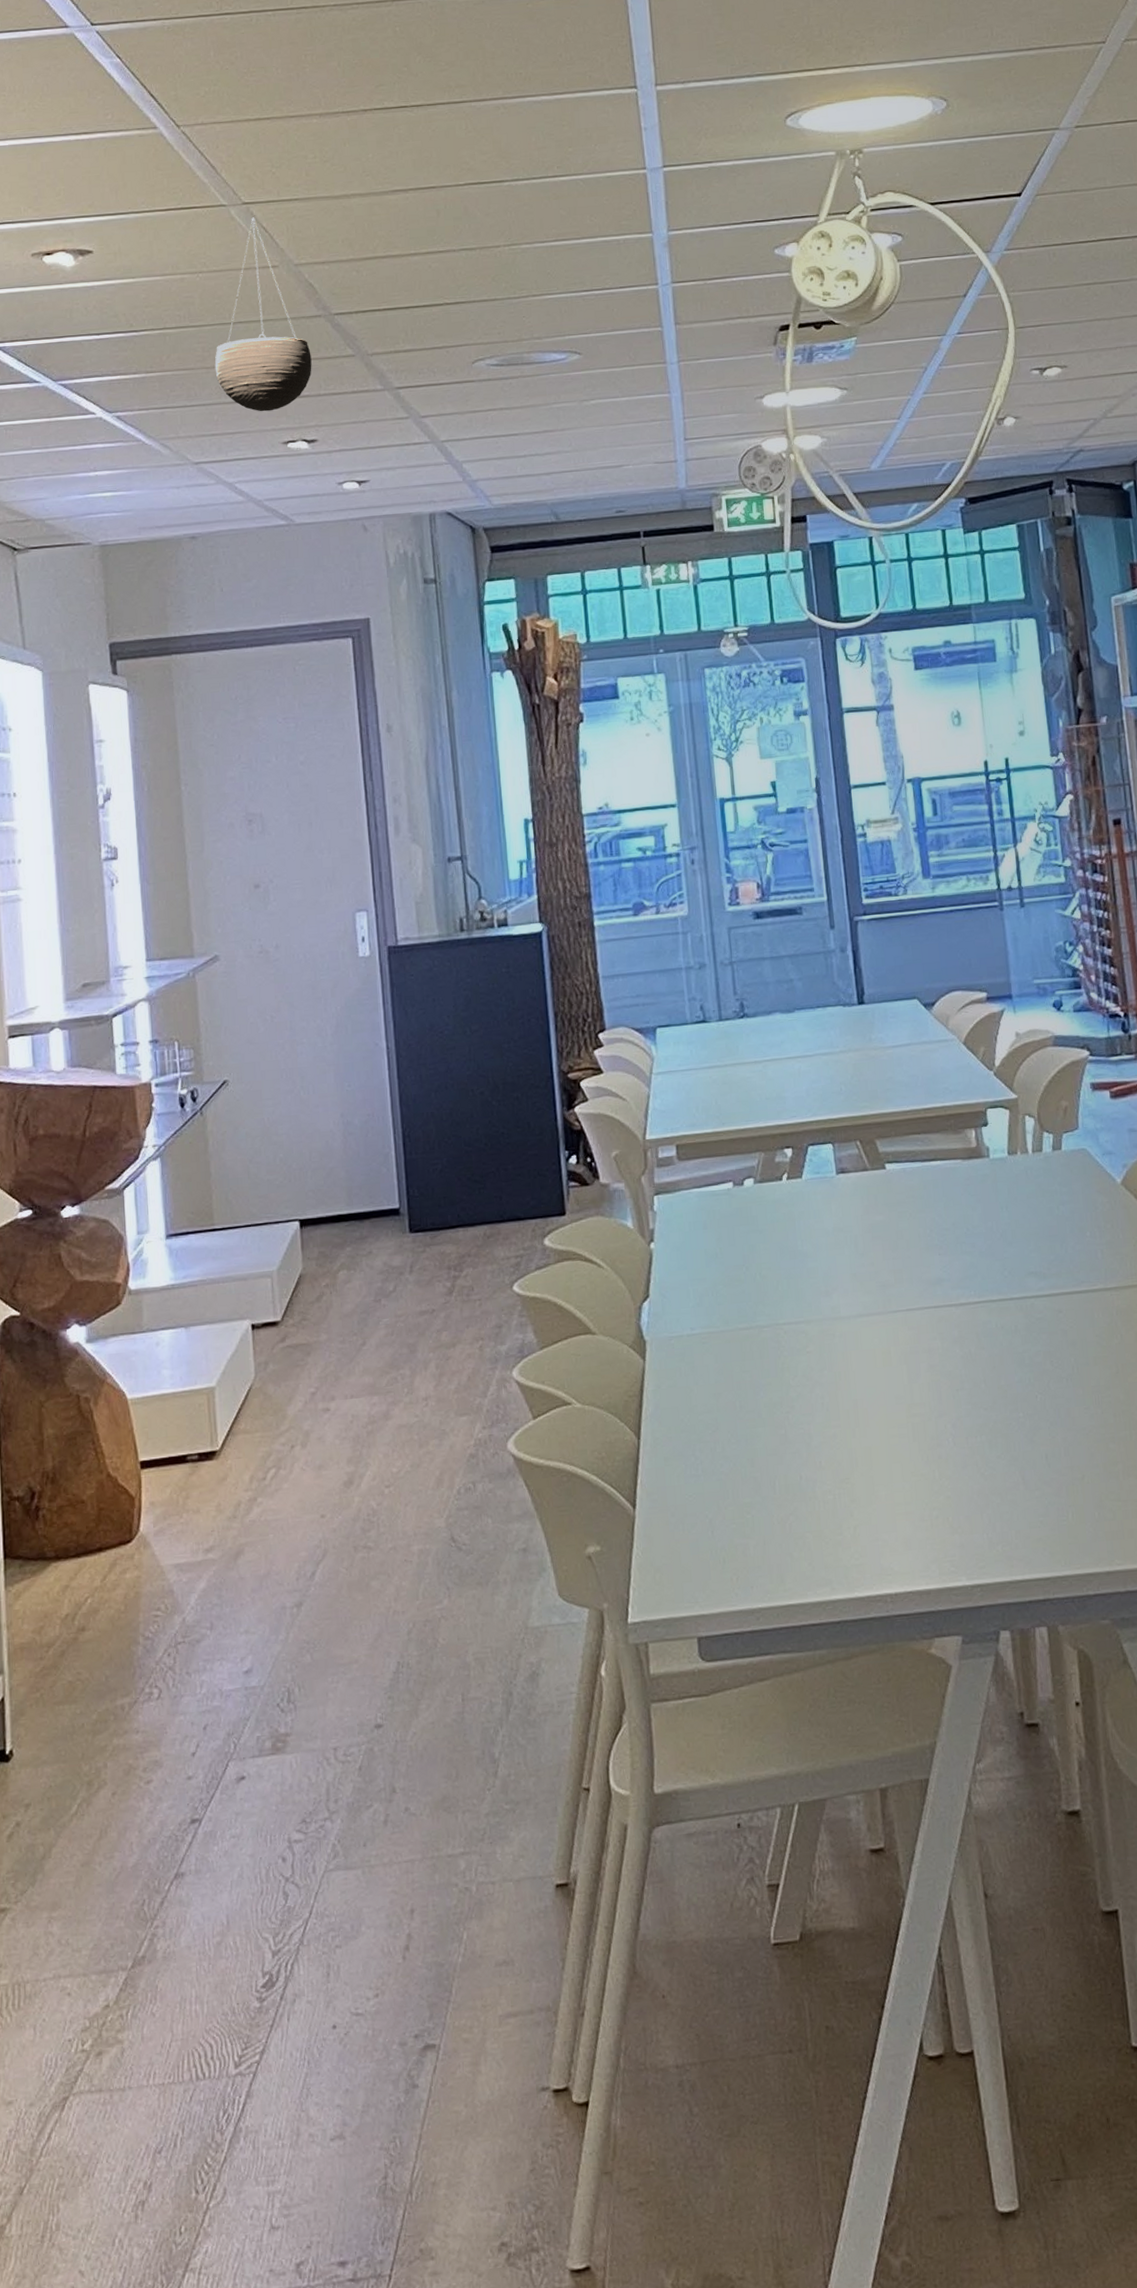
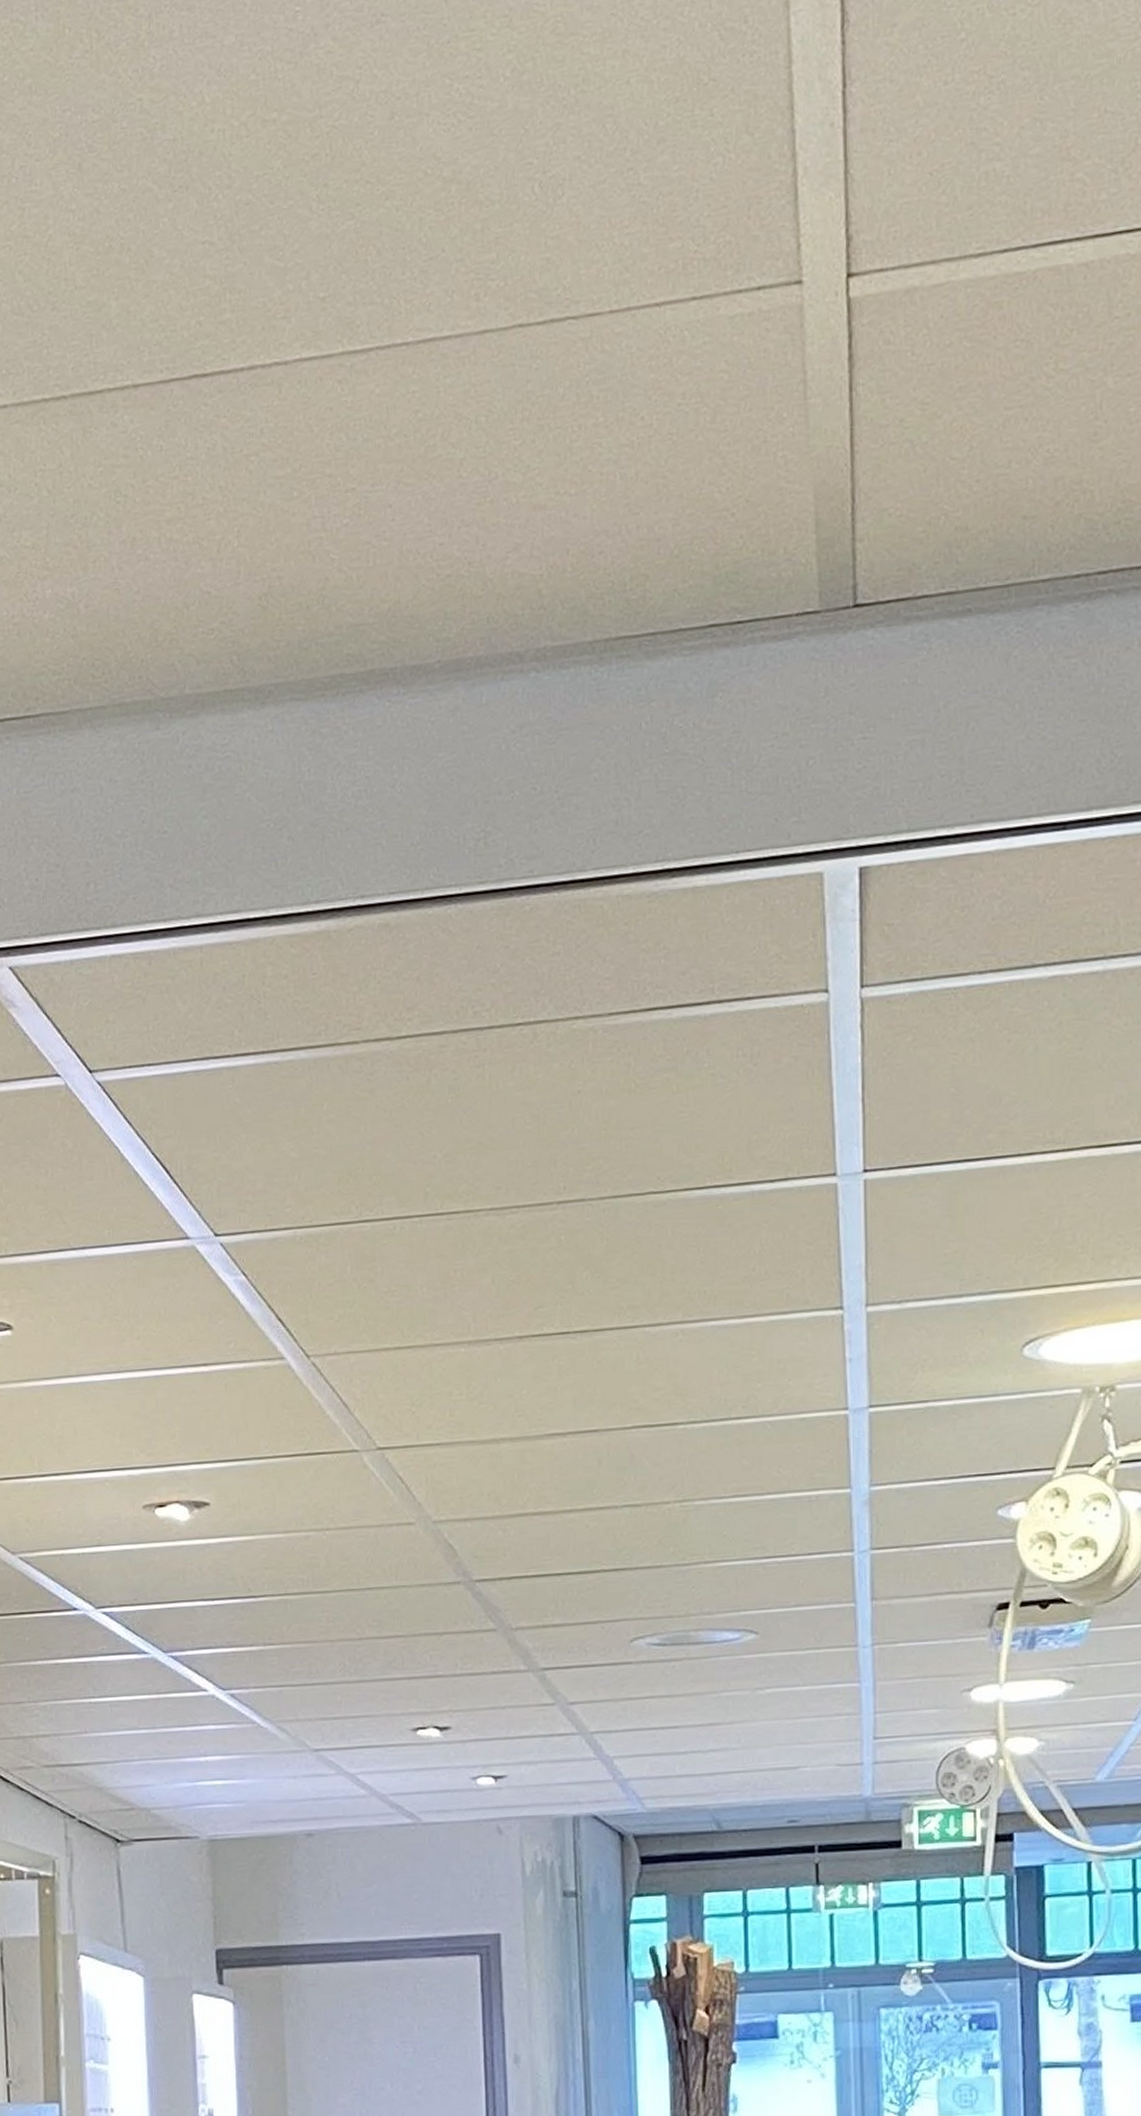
hanging planter: present [214,217,312,412] -> none [339,1465,448,1693]

